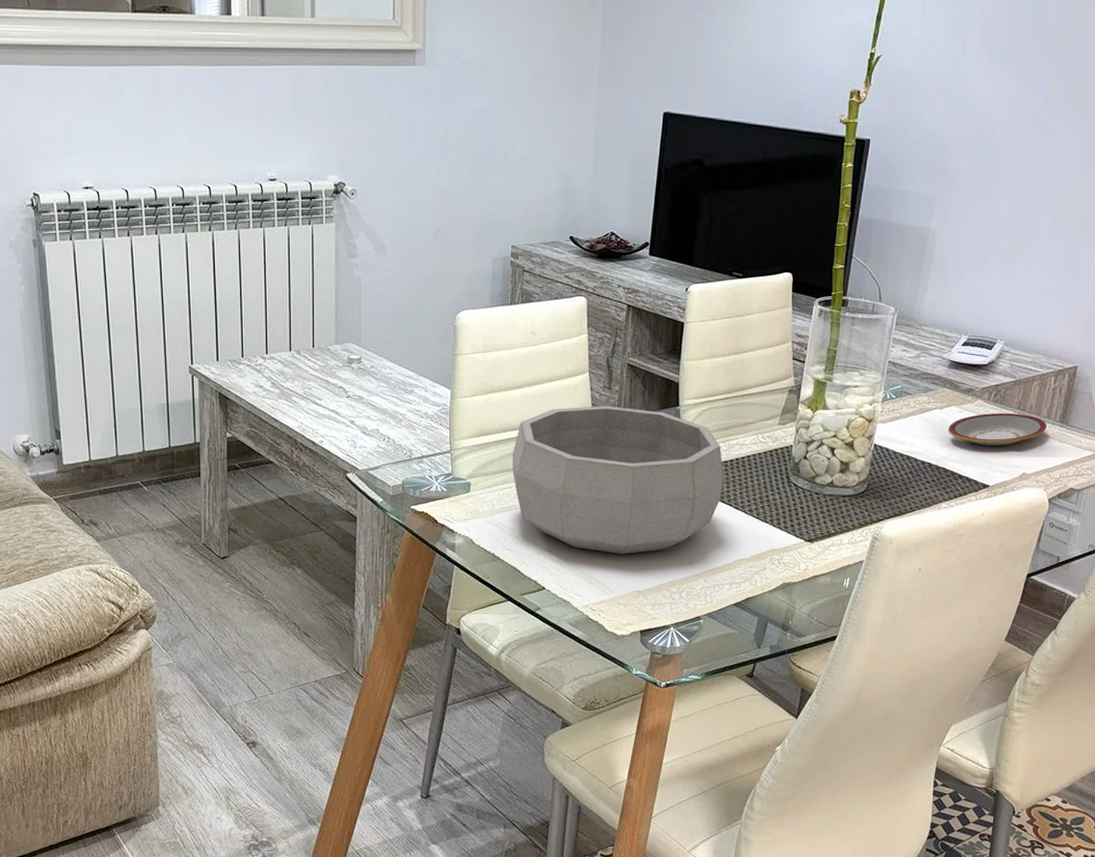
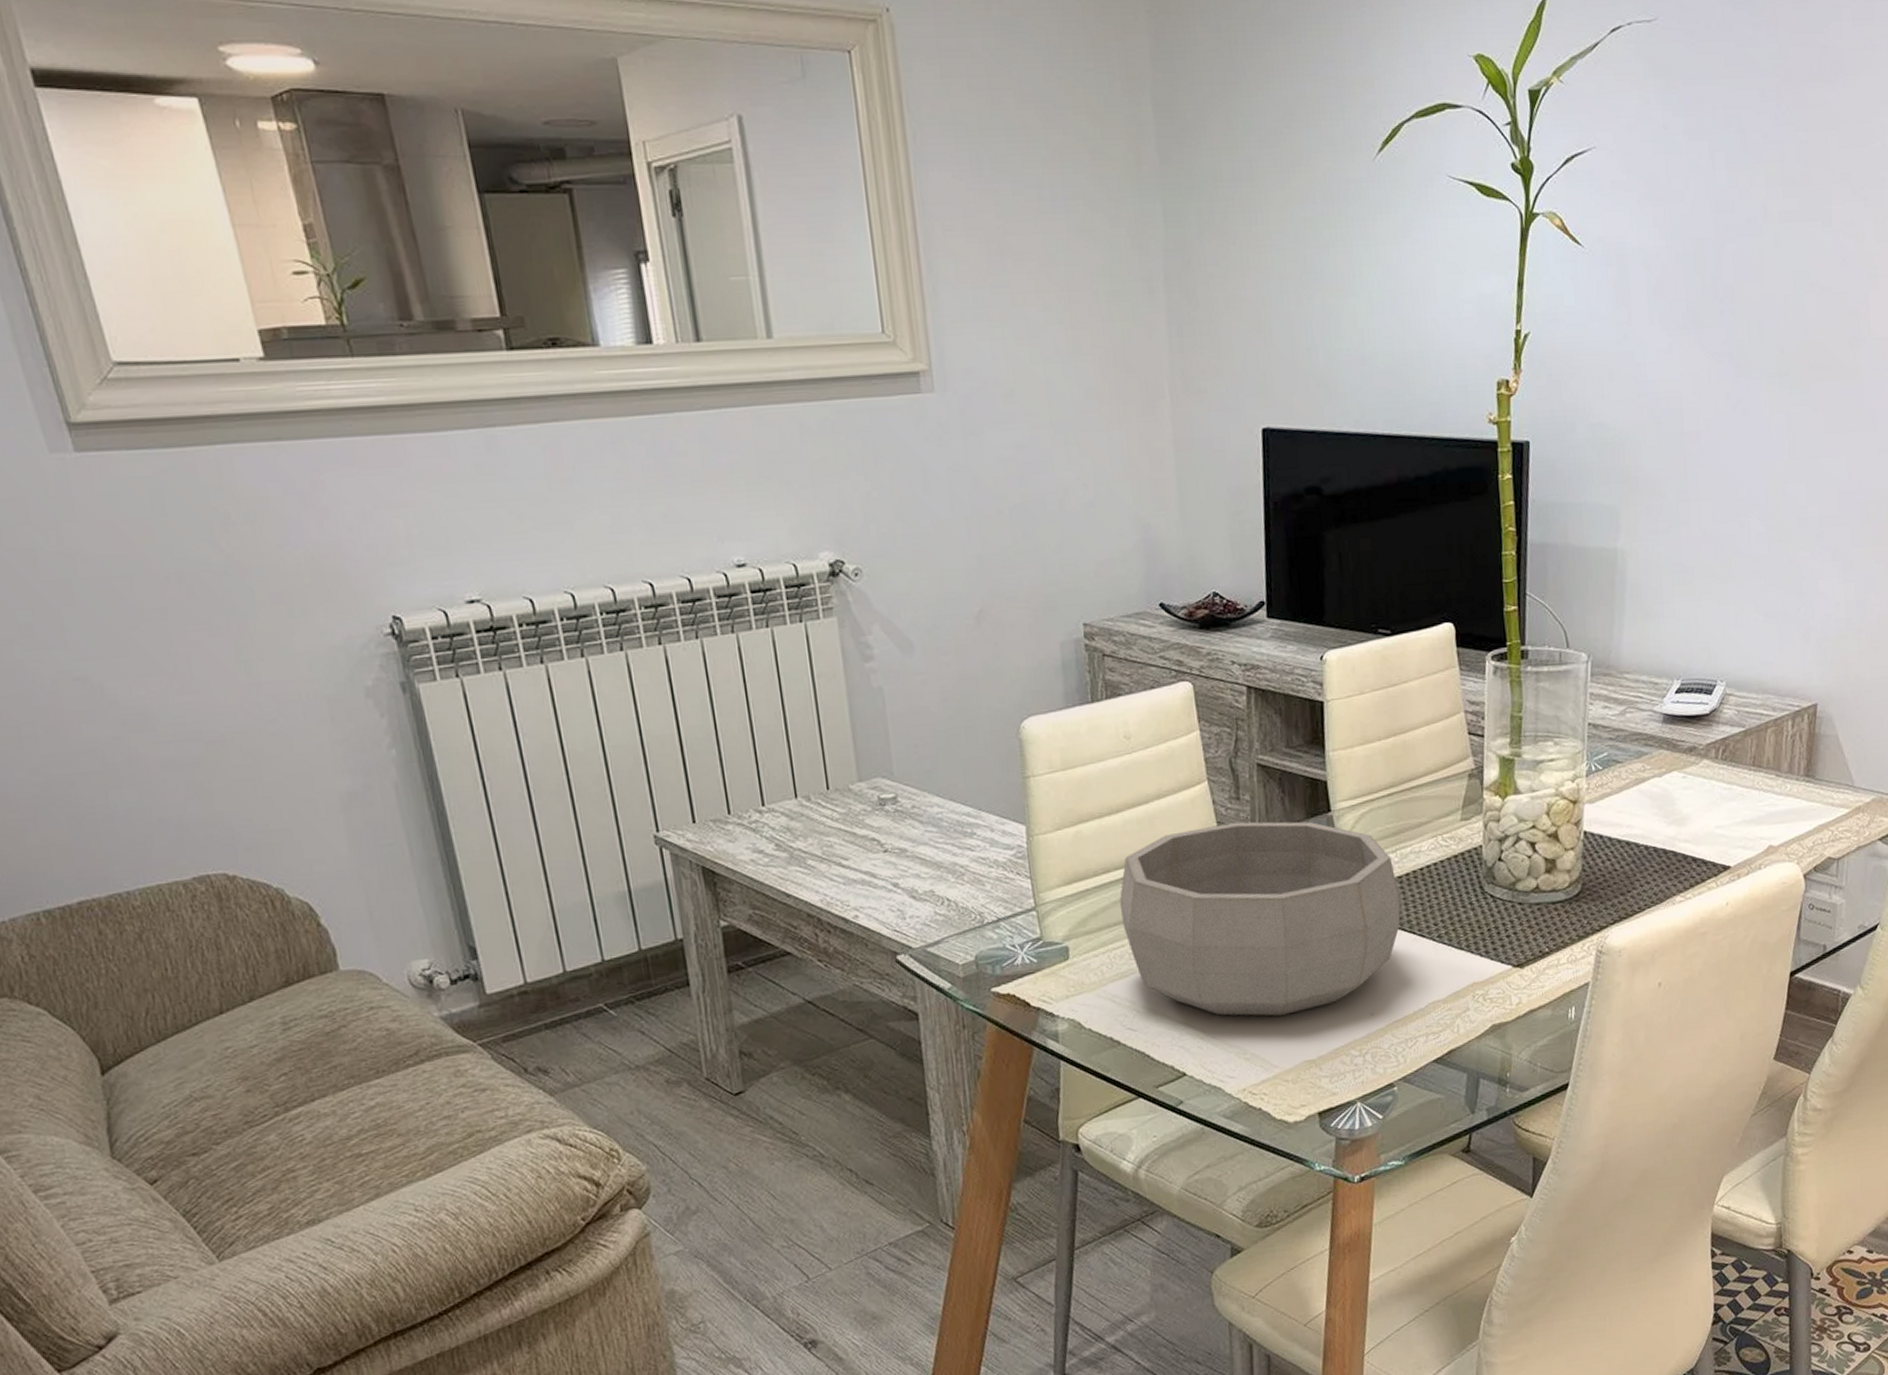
plate: present [948,412,1047,446] -> none [1671,771,1790,818]

